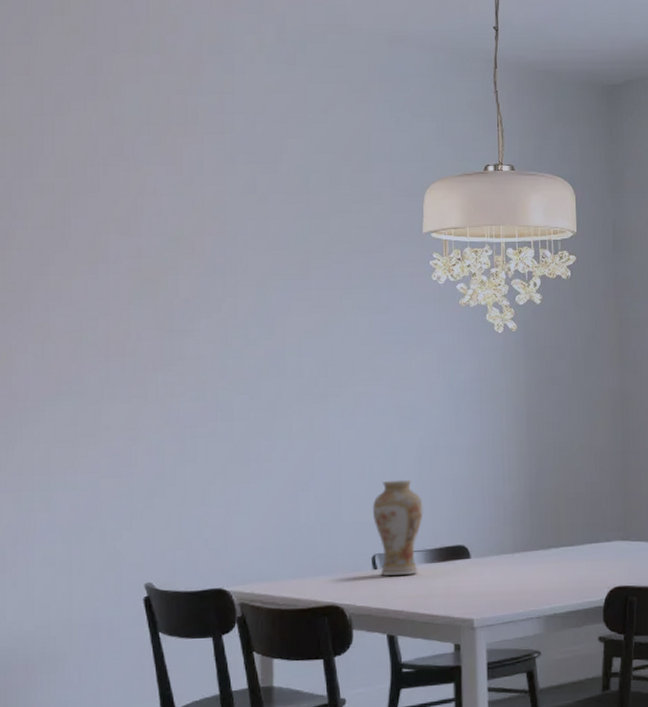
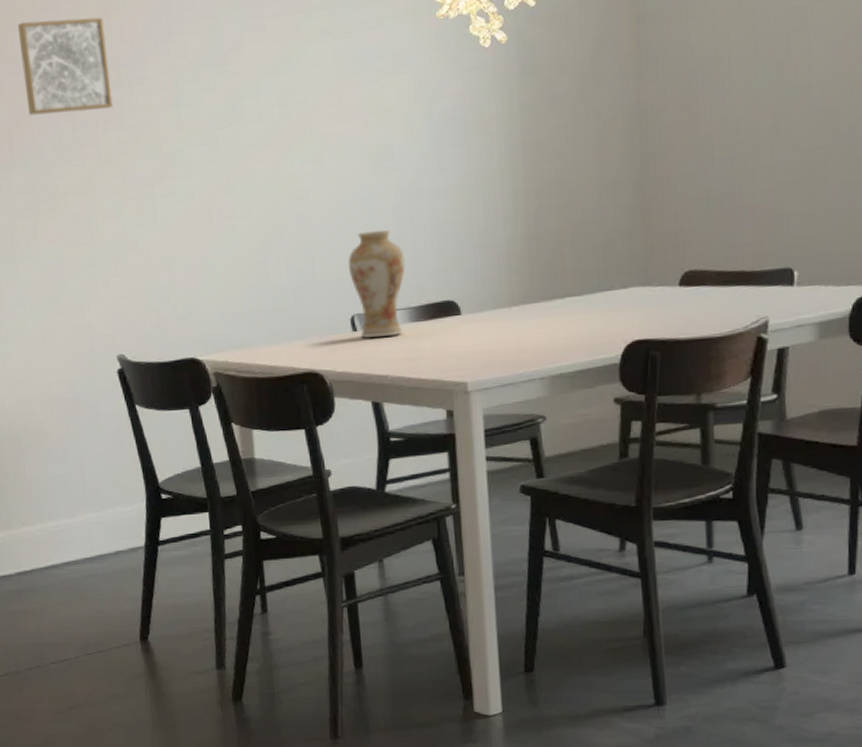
wall art: none [76,271,163,355] -> present [17,17,113,116]

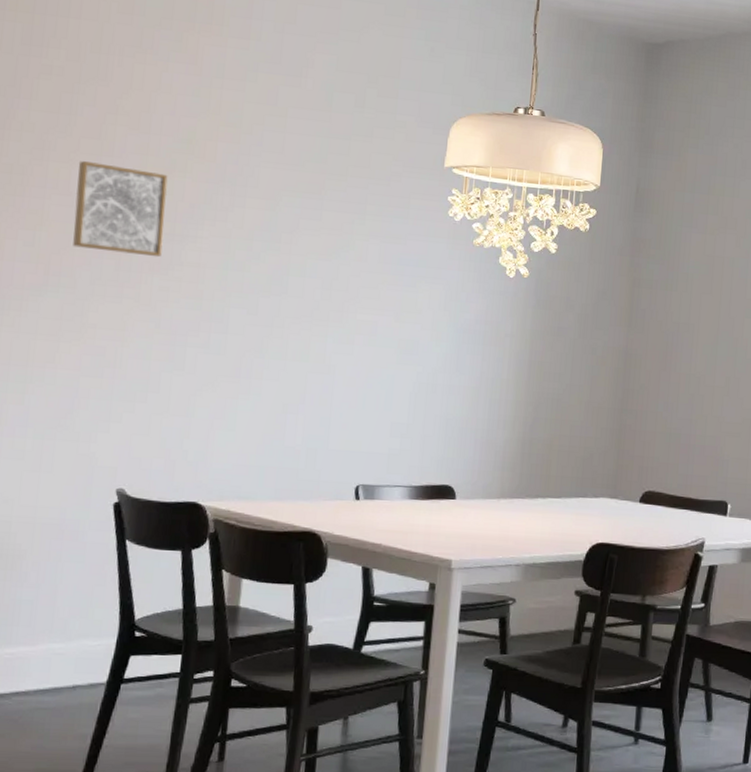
vase: present [347,229,405,338] -> none [360,412,414,510]

